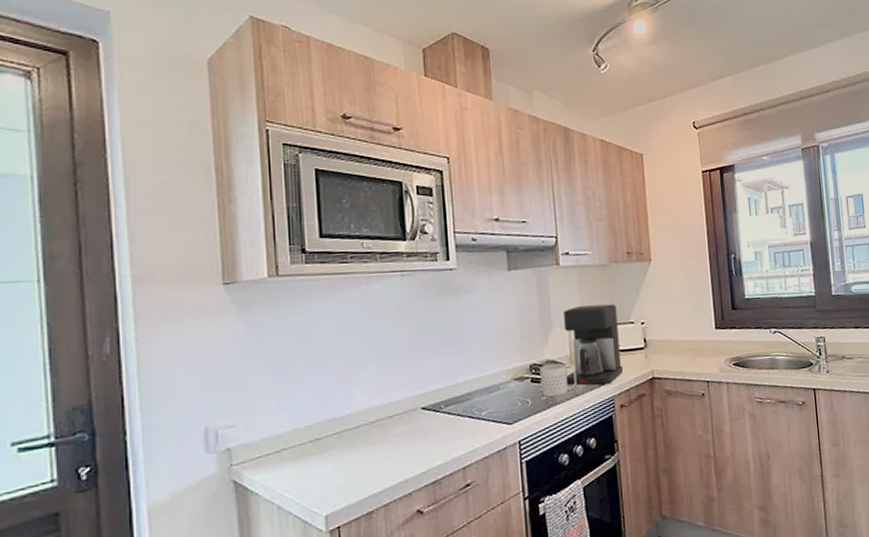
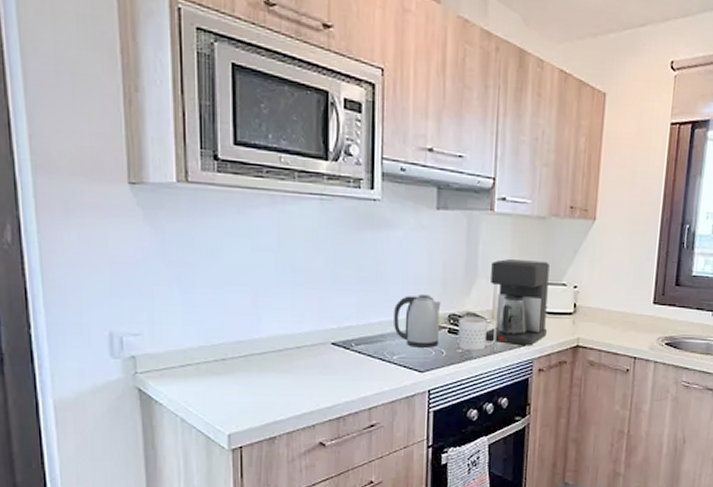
kettle: none [478,349,524,401] -> present [394,295,441,348]

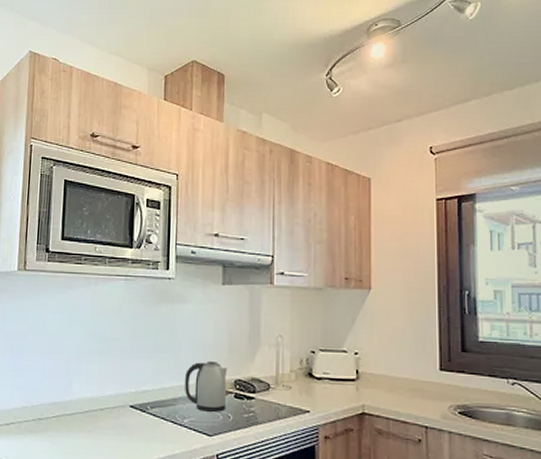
mug: present [457,316,497,351] -> none [243,382,281,416]
coffee maker: present [485,259,550,346] -> none [269,328,330,413]

